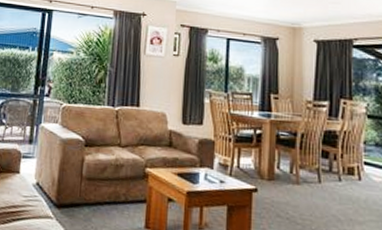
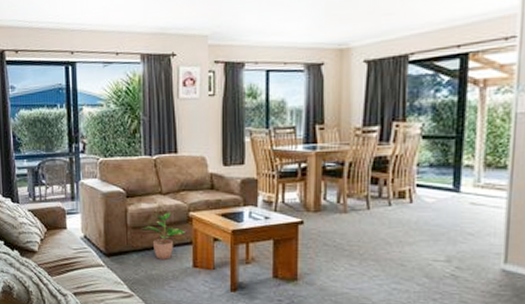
potted plant: none [96,165,140,217] -> present [141,212,185,260]

